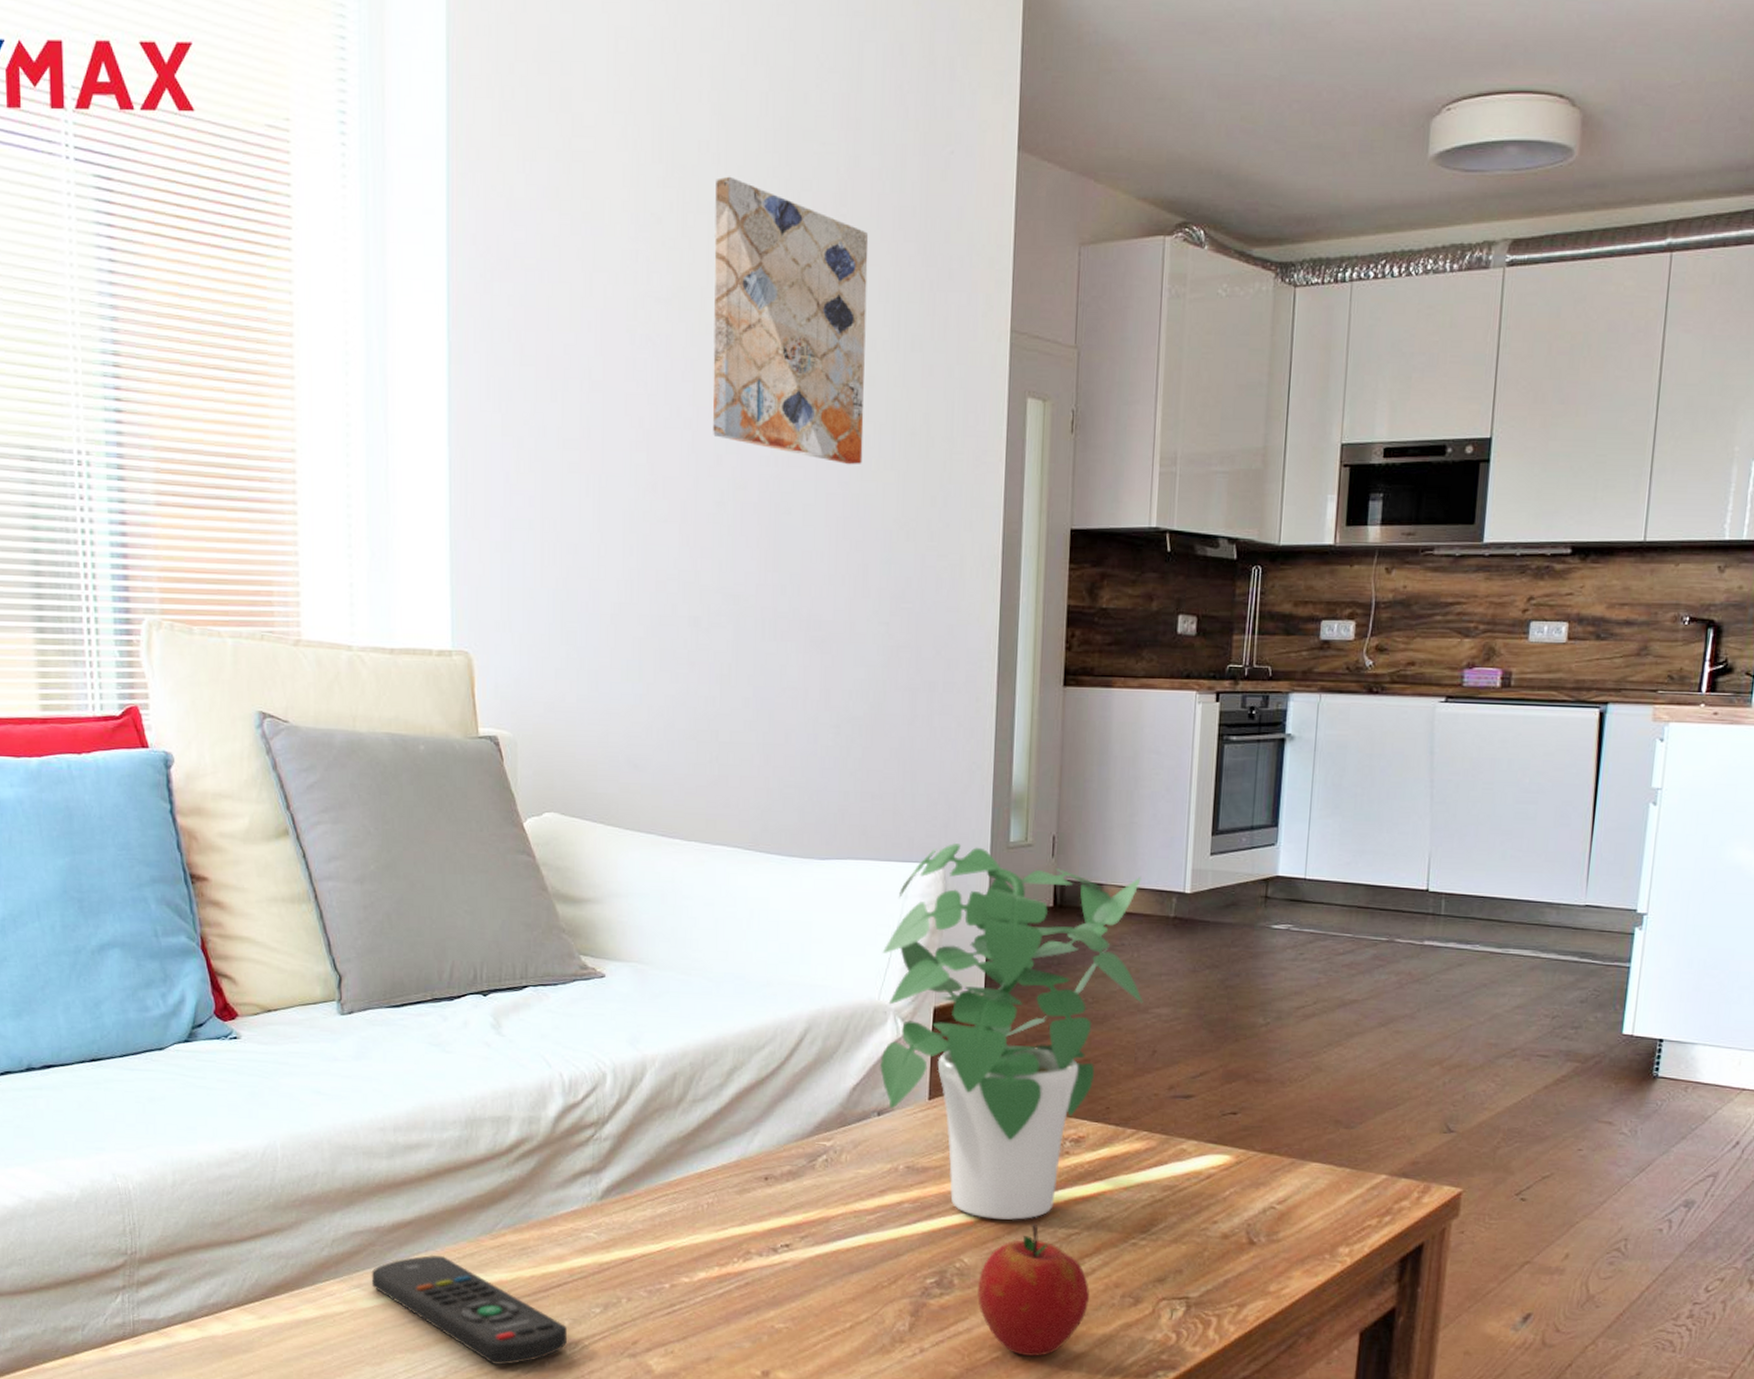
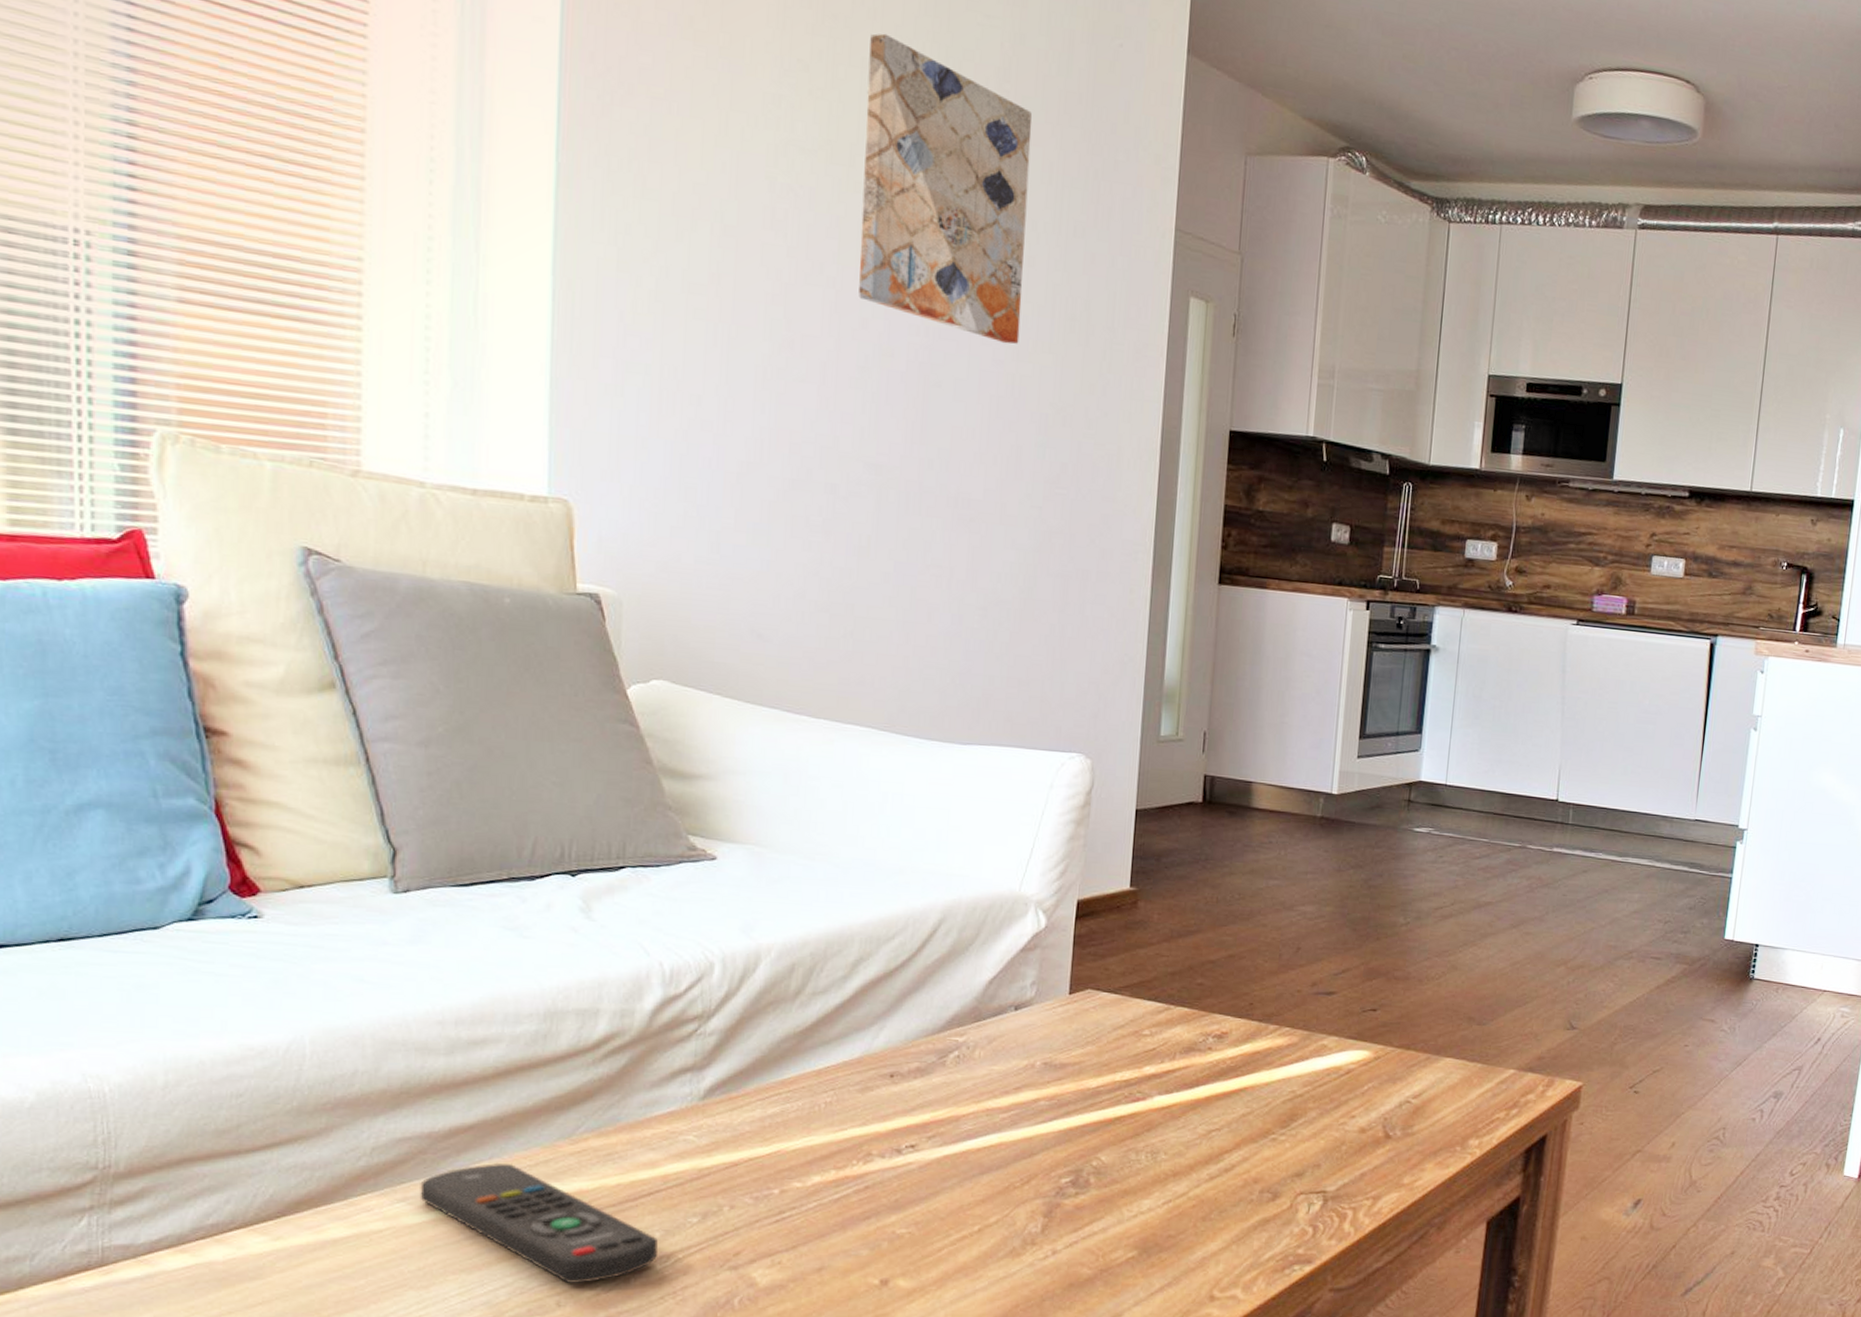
potted plant: present [880,842,1144,1220] -> none [1019,733,1290,1117]
apple: present [978,1223,1090,1356] -> none [1114,1120,1229,1254]

